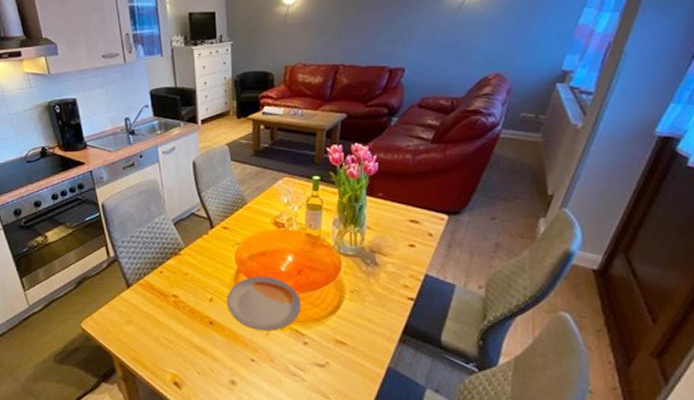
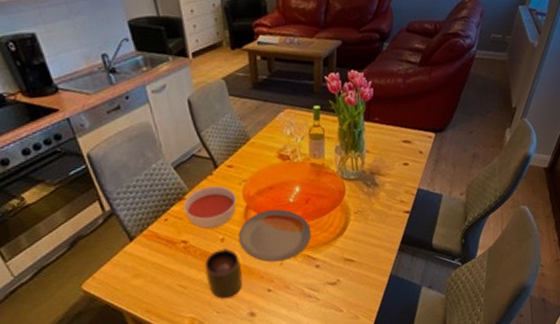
bowl: none [178,245,229,287] -> present [183,185,237,229]
mug: none [191,308,227,361] -> present [204,247,243,299]

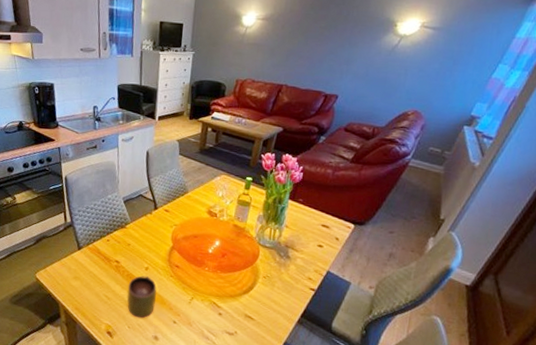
bowl: present [183,185,237,229] -> none [123,222,166,258]
plate: present [238,209,312,262] -> none [159,254,222,301]

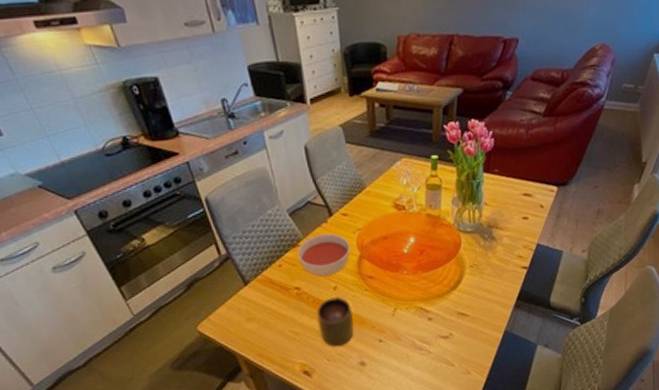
bowl: none [123,222,166,258] -> present [297,233,351,277]

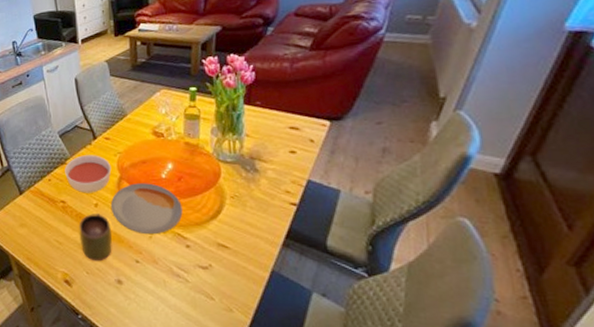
plate: none [351,259,425,313] -> present [110,183,183,235]

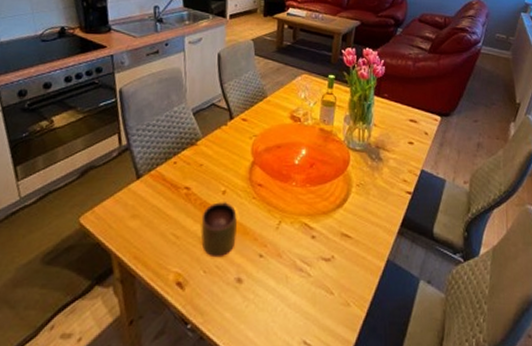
bowl: present [65,155,112,193] -> none [194,136,245,179]
plate: present [110,183,183,235] -> none [239,169,312,225]

